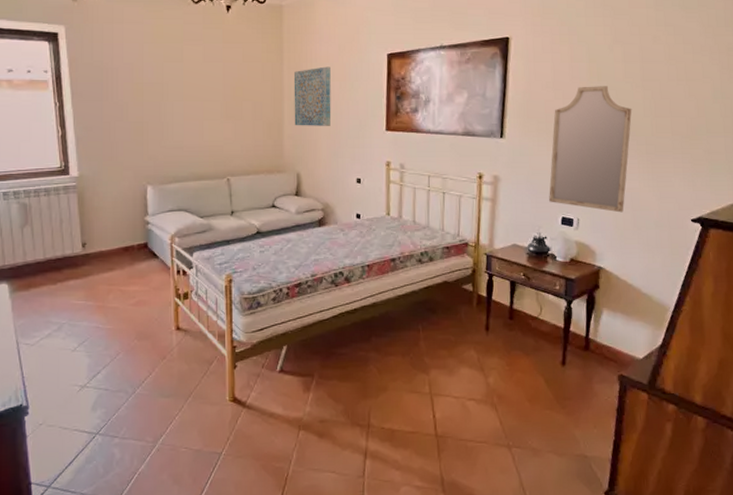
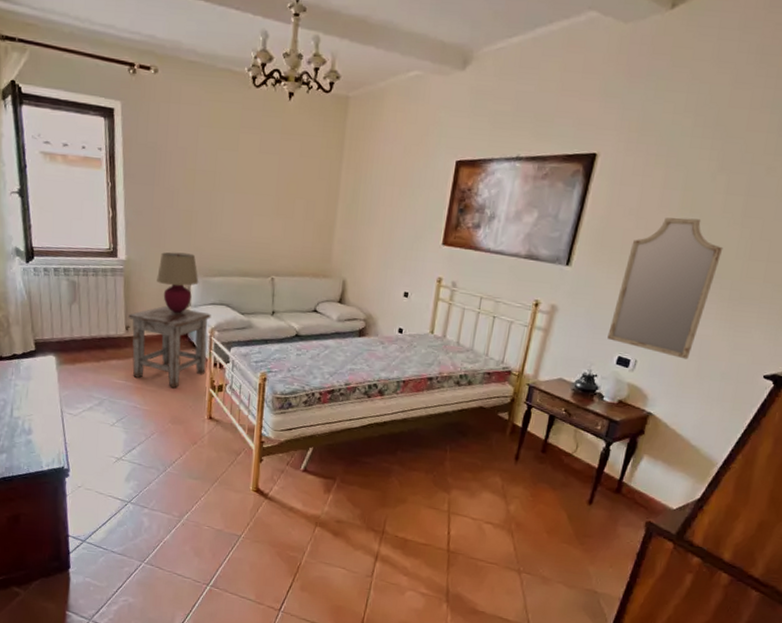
stool: none [84,217,170,302] -> present [128,305,211,389]
table lamp: none [112,163,155,225] -> present [157,252,199,314]
wall art: present [293,66,331,126] -> none [346,169,392,234]

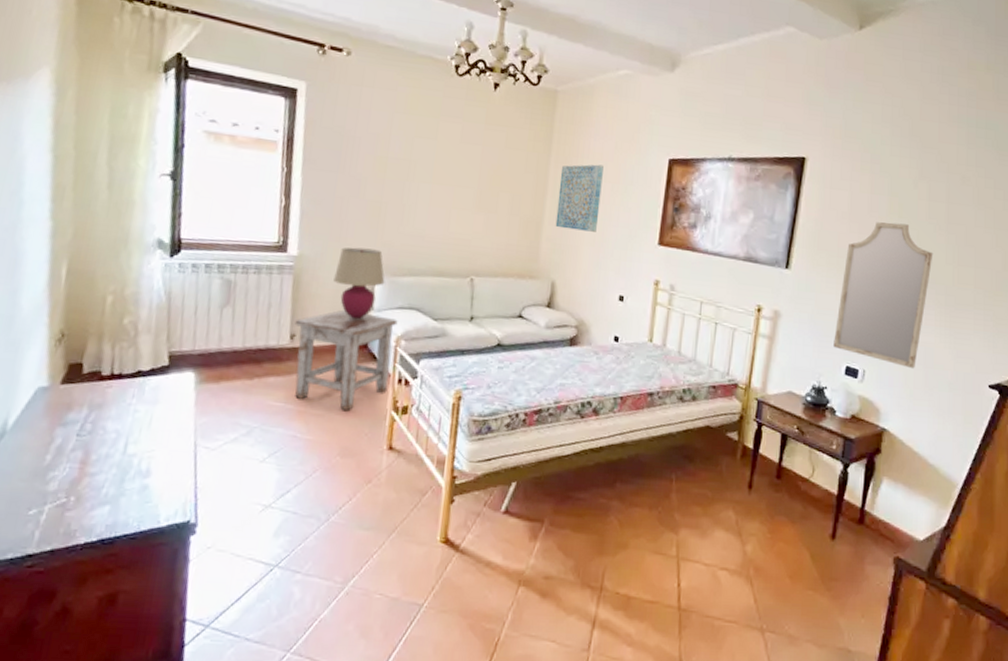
wall art: none [346,169,392,234] -> present [555,164,604,232]

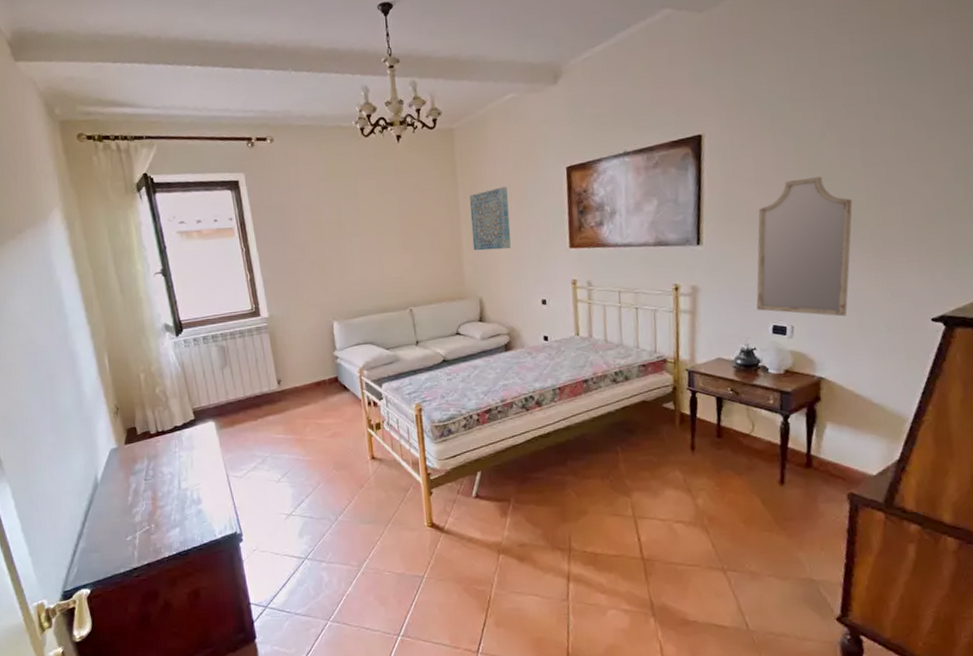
stool: present [295,309,398,412] -> none [278,353,361,434]
table lamp: present [333,247,385,320] -> none [300,300,341,360]

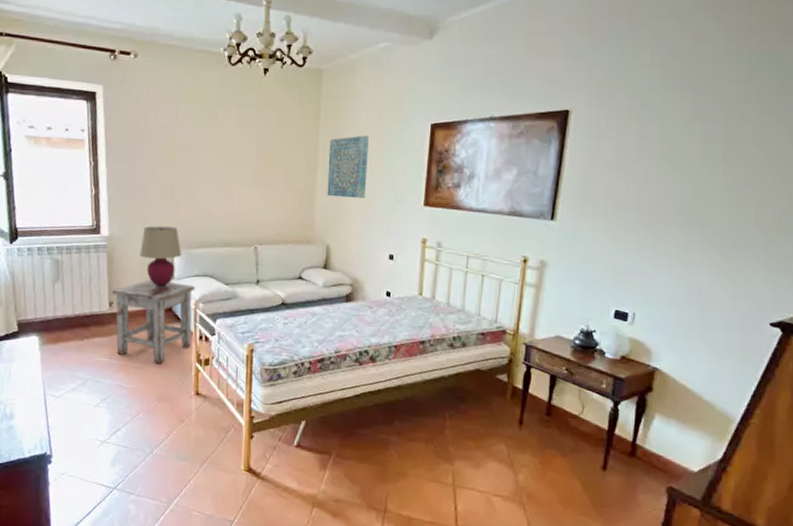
stool: none [278,353,361,434] -> present [112,279,195,364]
table lamp: none [300,300,341,360] -> present [140,226,182,287]
home mirror: present [756,177,853,317] -> none [602,167,709,310]

